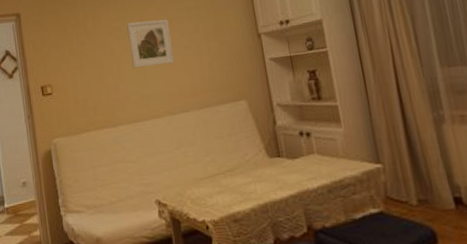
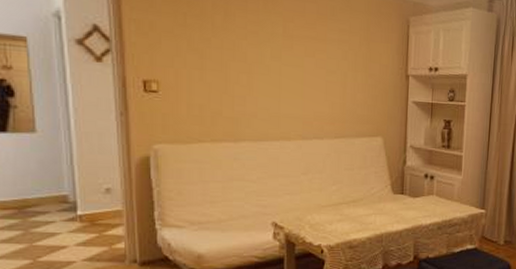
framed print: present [127,19,175,69] -> none [266,29,317,86]

